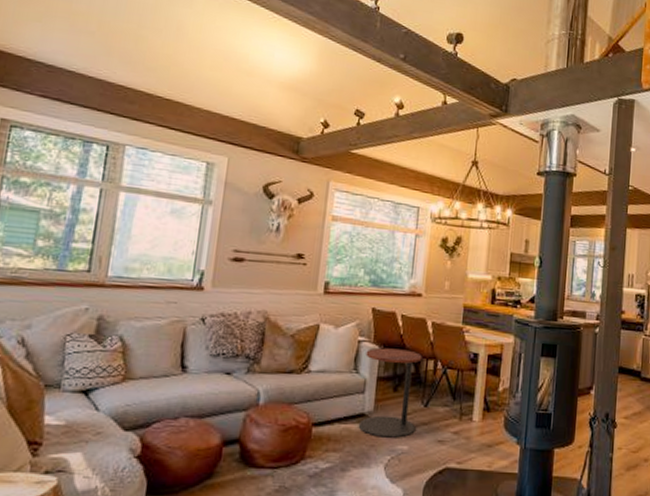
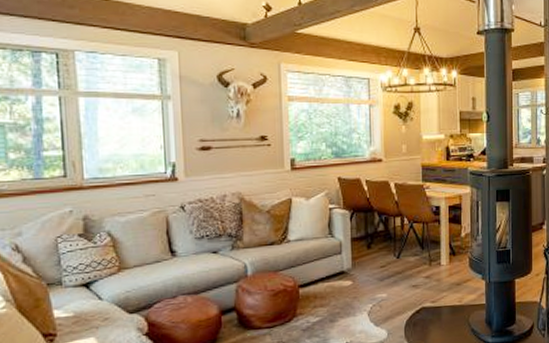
side table: present [358,347,423,438] -> none [338,211,391,290]

